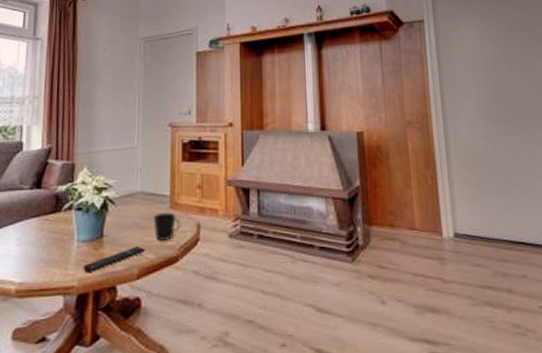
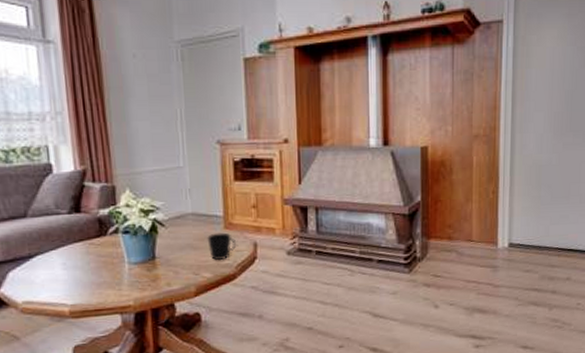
remote control: present [83,246,146,273] -> none [137,266,202,293]

